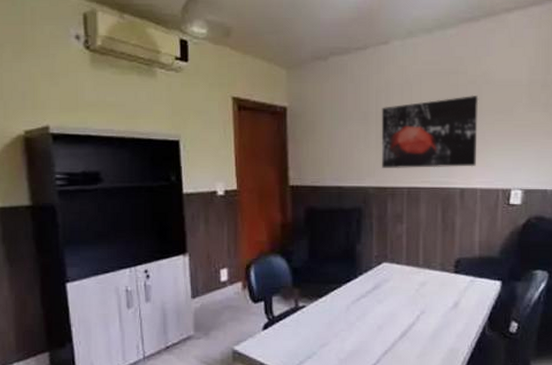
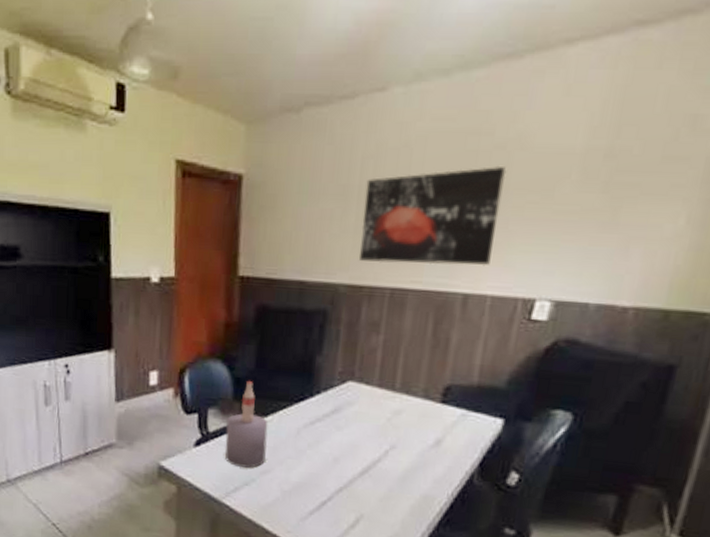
bottle: none [289,269,323,344] -> present [225,380,268,468]

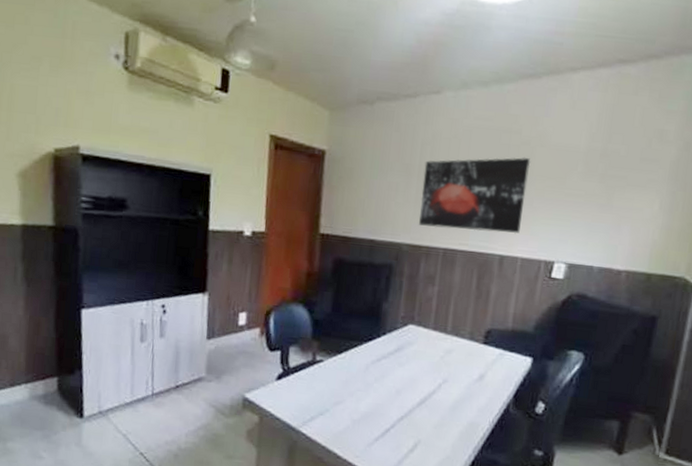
bottle: present [225,380,268,468] -> none [303,322,342,400]

